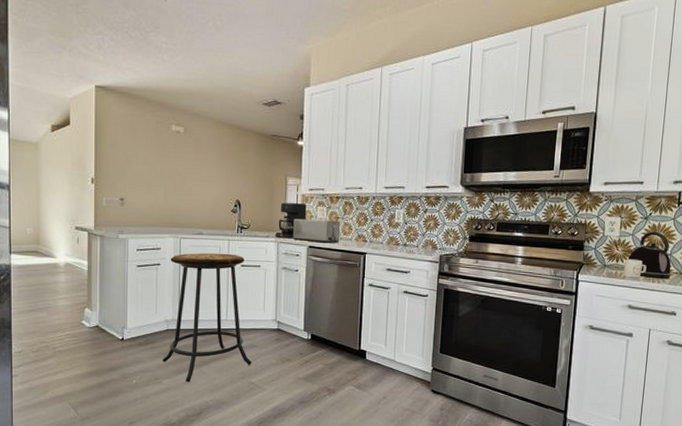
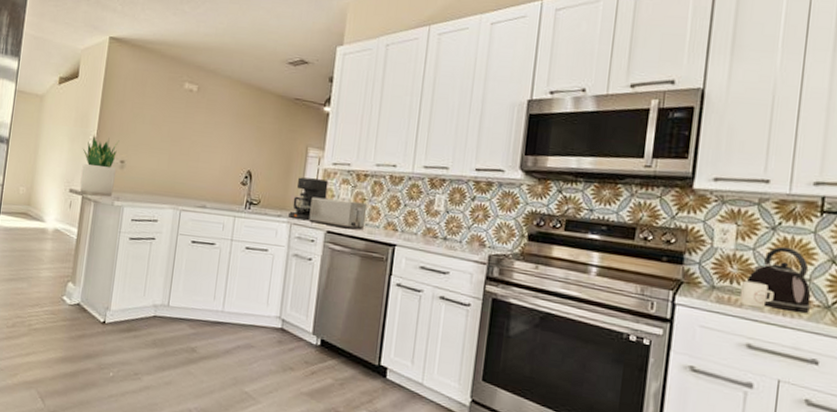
planter: none [82,178,117,232] -> present [79,137,119,197]
bar stool: present [163,253,252,382] -> none [145,228,251,383]

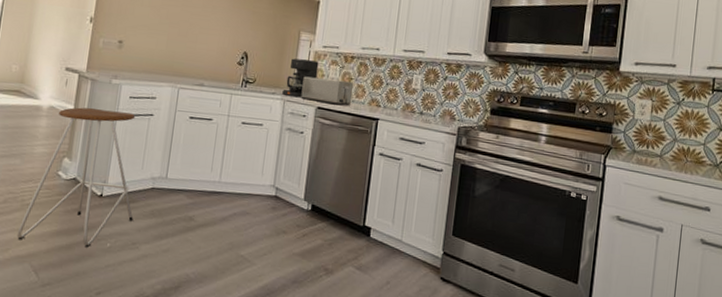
bar stool: none [24,230,137,376] -> present [16,107,136,248]
planter: present [79,137,119,197] -> none [76,18,118,76]
mug: present [739,280,775,309] -> none [653,145,679,168]
kettle: present [746,246,812,313] -> none [658,118,705,170]

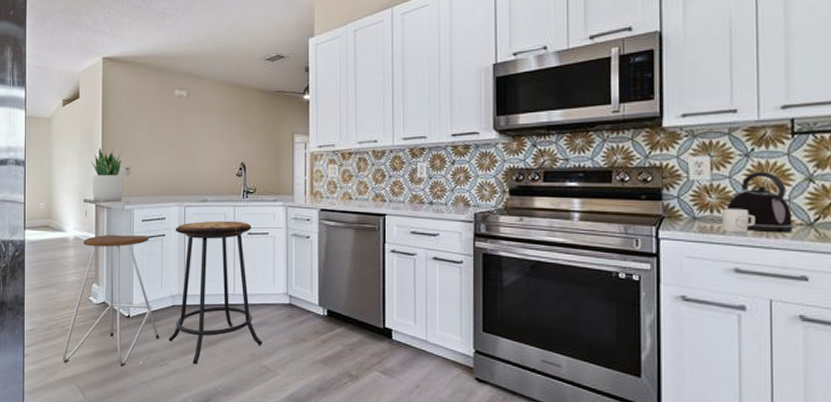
planter: none [76,18,118,76] -> present [90,149,123,203]
bar stool: none [143,105,246,250] -> present [169,221,262,365]
coffee maker: present [282,58,319,98] -> none [284,162,316,202]
toaster: present [301,76,354,106] -> none [302,179,355,205]
mug: none [653,145,679,168] -> present [721,208,756,233]
kettle: none [658,118,705,170] -> present [726,171,794,232]

